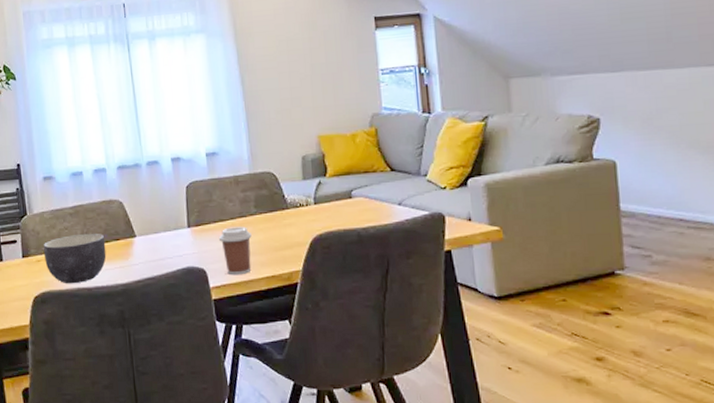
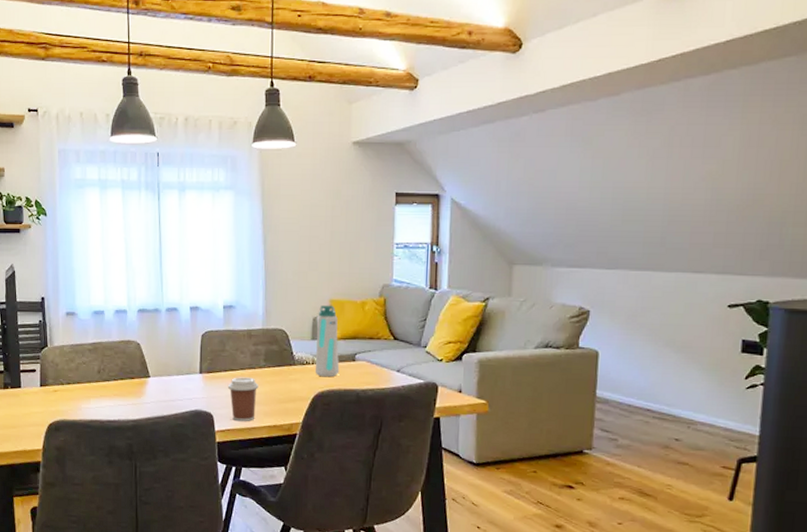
bowl: present [43,233,107,284] -> none [60,369,121,416]
water bottle: none [305,141,337,219] -> present [314,305,340,377]

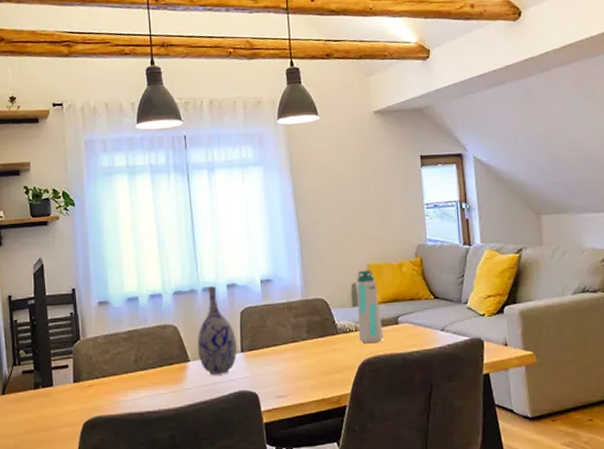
vase: none [158,307,196,393] -> present [197,286,237,376]
coffee cup: present [227,377,259,422] -> none [271,351,303,399]

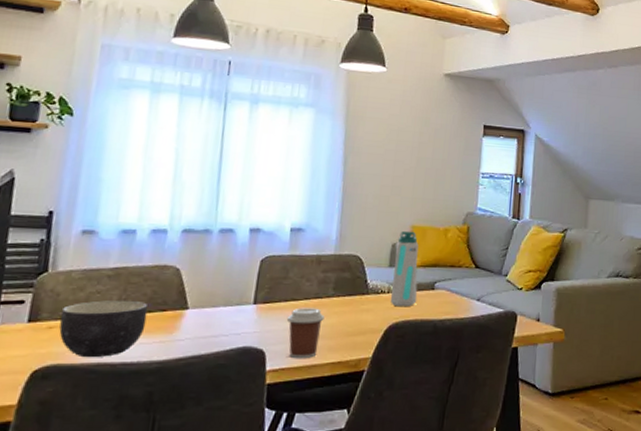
bowl: none [95,357,160,409] -> present [59,300,148,358]
vase: present [197,286,237,376] -> none [200,228,250,328]
coffee cup: none [271,351,303,399] -> present [286,308,325,359]

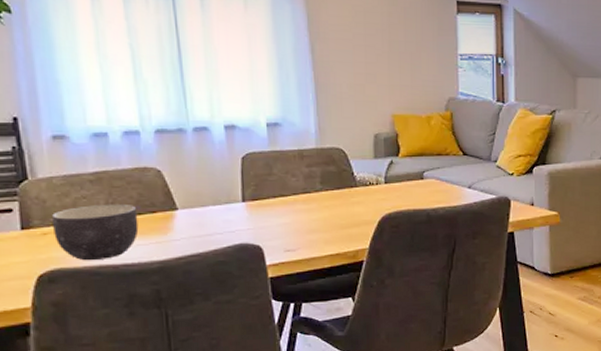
coffee cup: present [286,308,325,359] -> none [278,203,316,253]
water bottle: present [390,231,419,307] -> none [378,120,407,198]

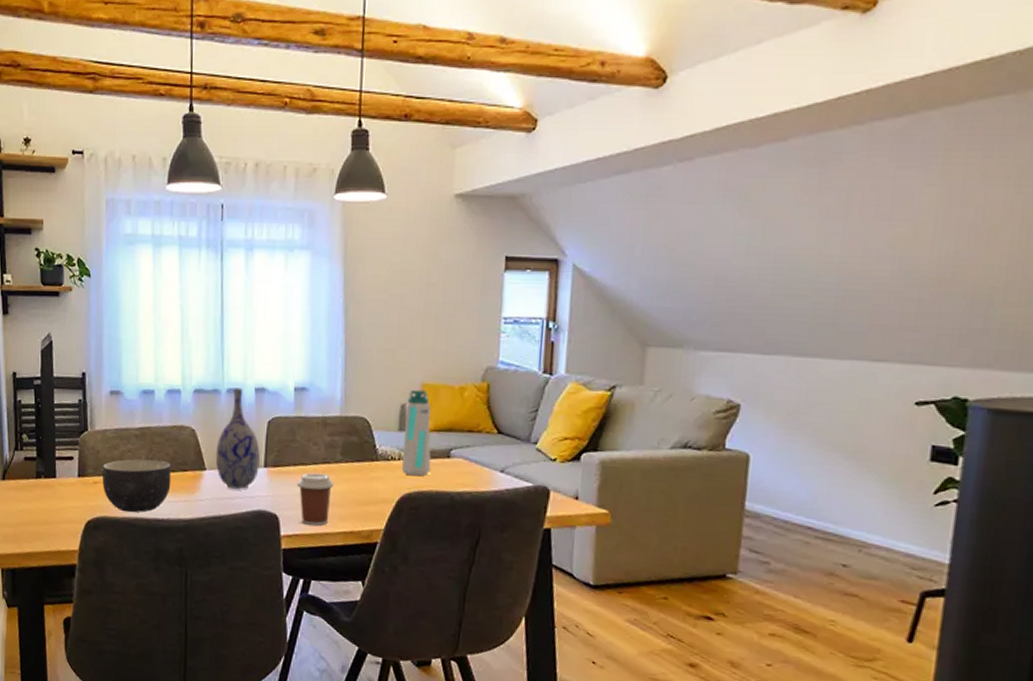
vase: none [187,126,237,226] -> present [215,388,260,490]
coffee cup: none [278,203,316,253] -> present [296,473,334,526]
water bottle: none [378,120,407,198] -> present [401,389,431,476]

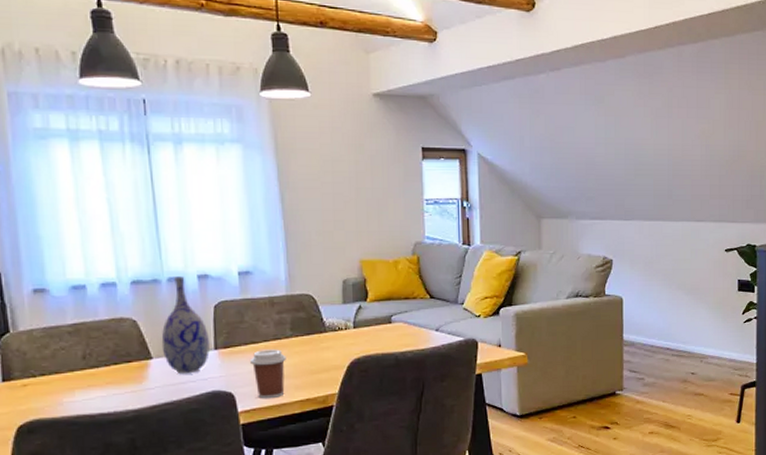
bowl: present [102,459,171,513] -> none [31,354,115,411]
water bottle: present [401,389,431,476] -> none [346,265,376,343]

